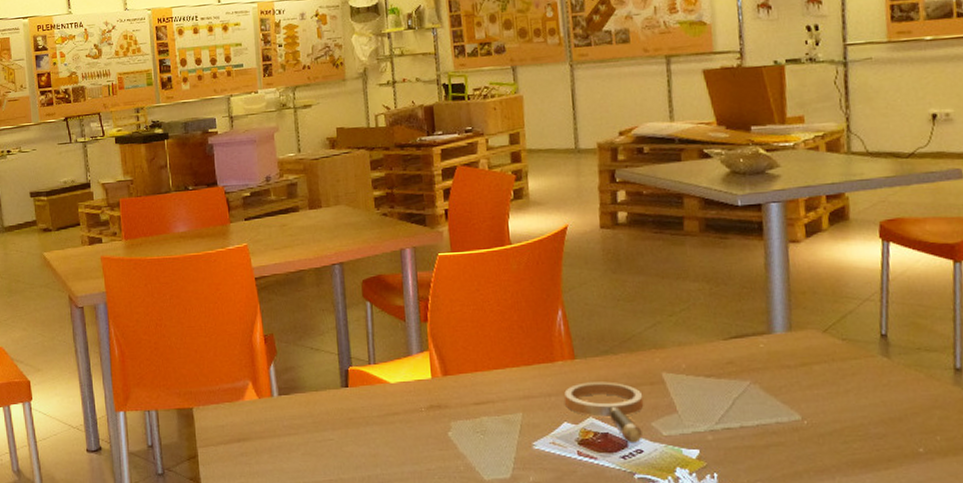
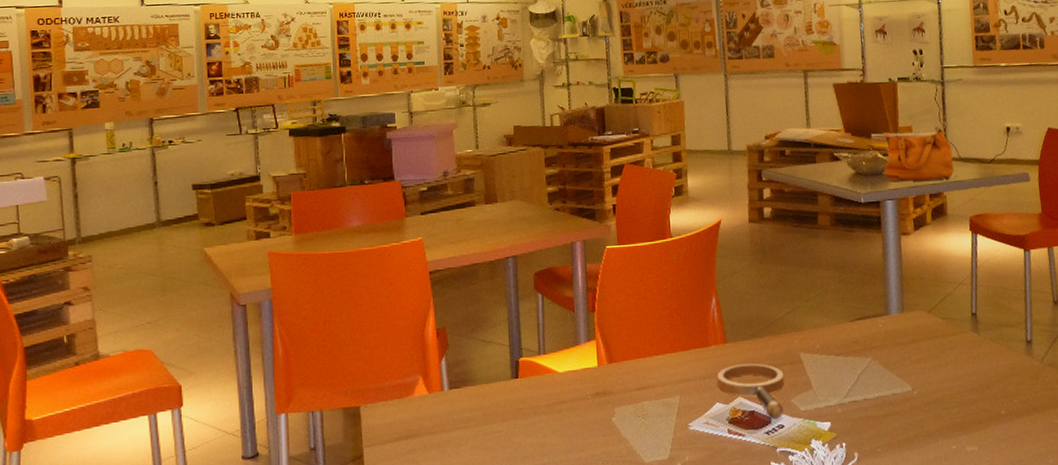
handbag: none [766,115,860,181] -> present [883,126,955,182]

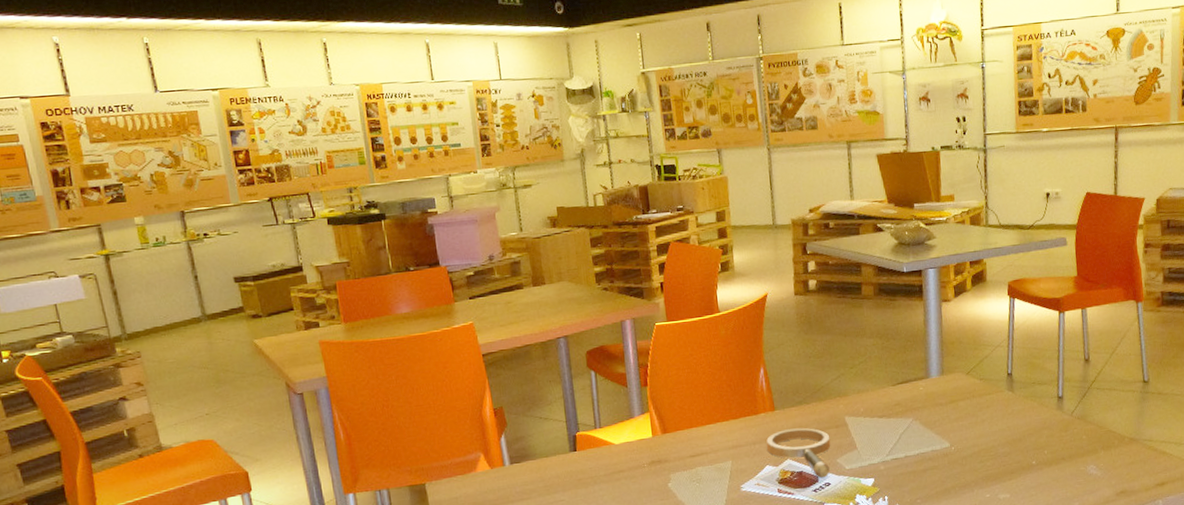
handbag: present [883,126,955,182] -> none [926,194,995,250]

